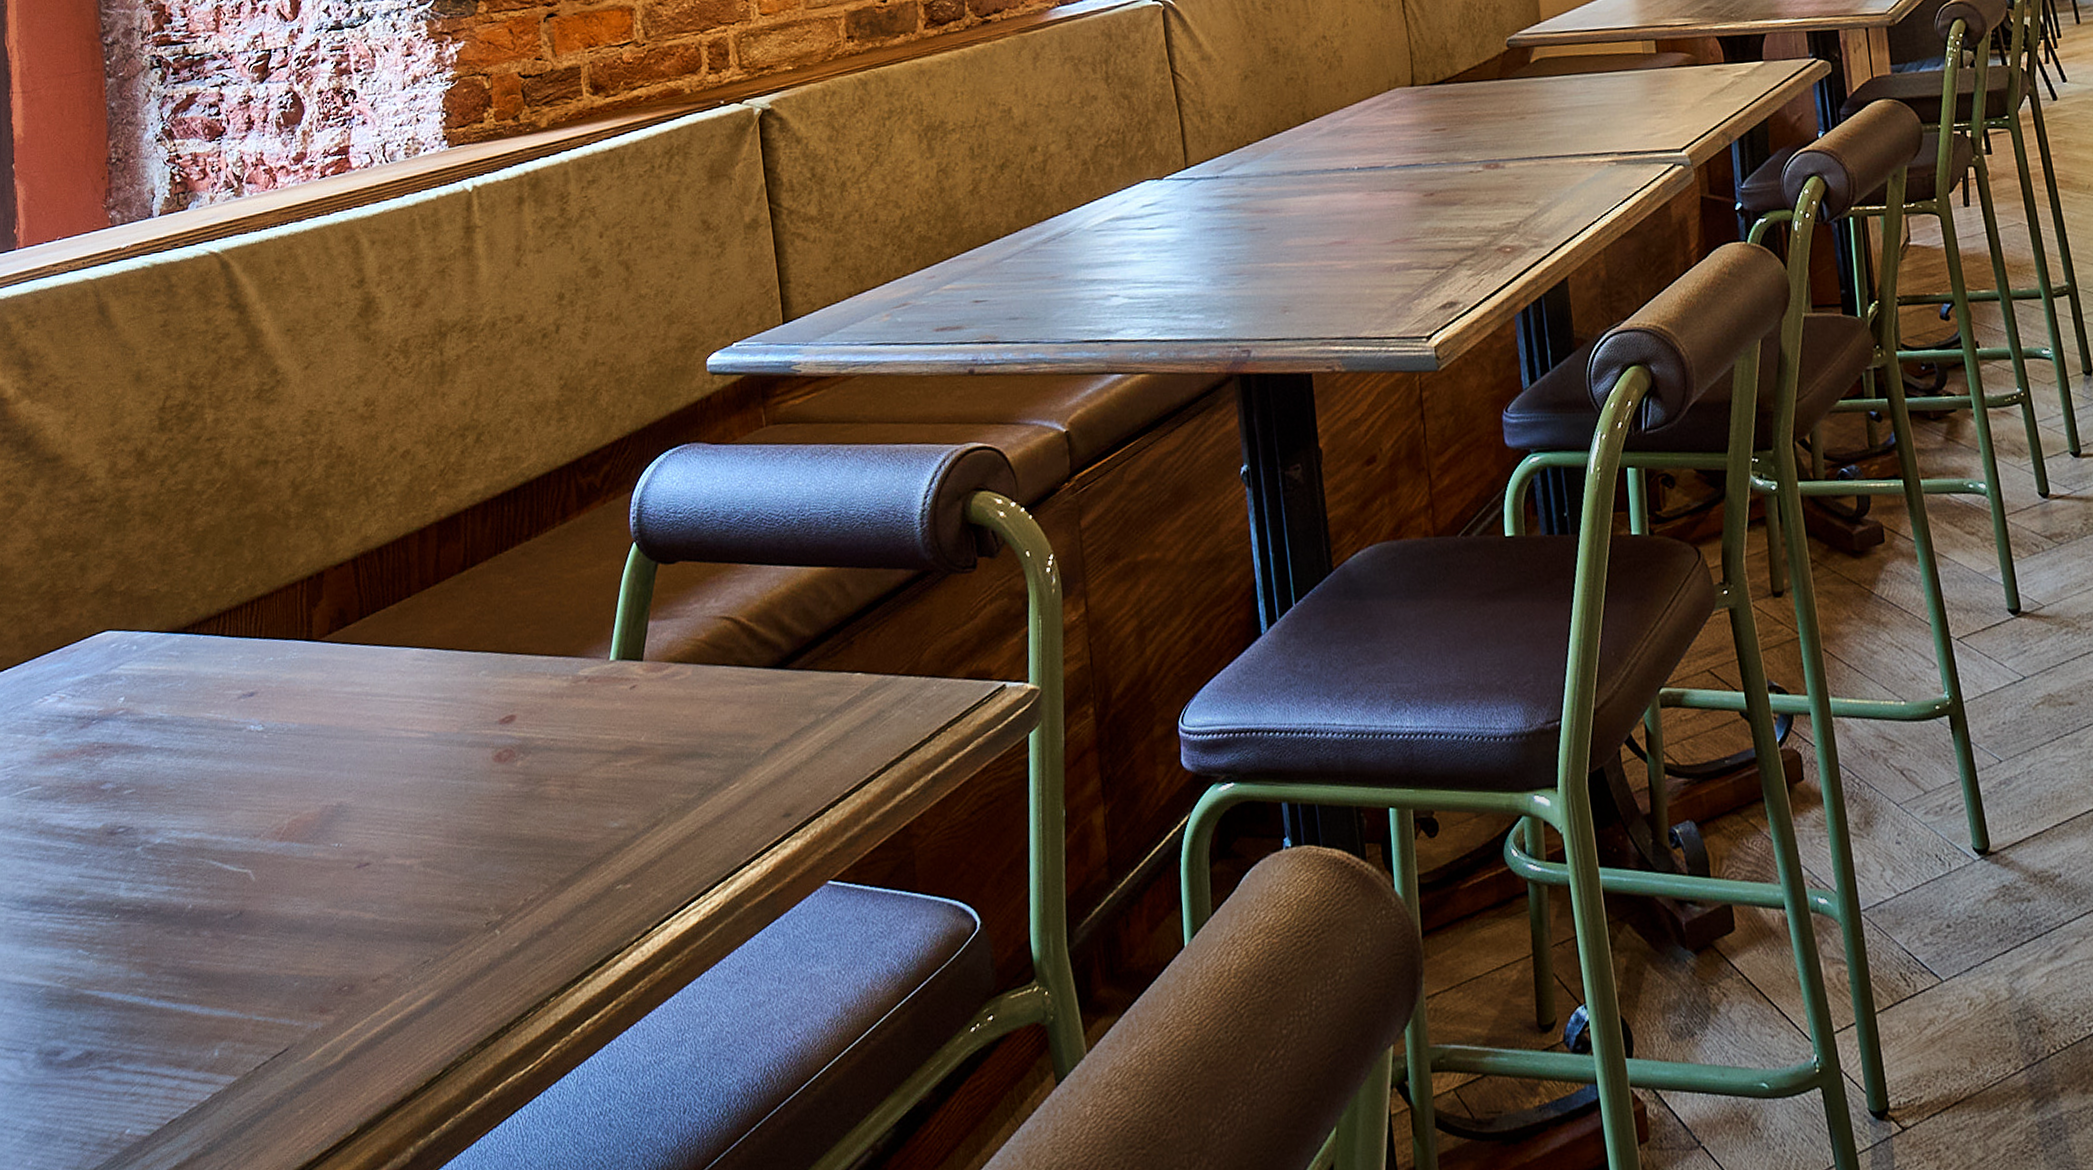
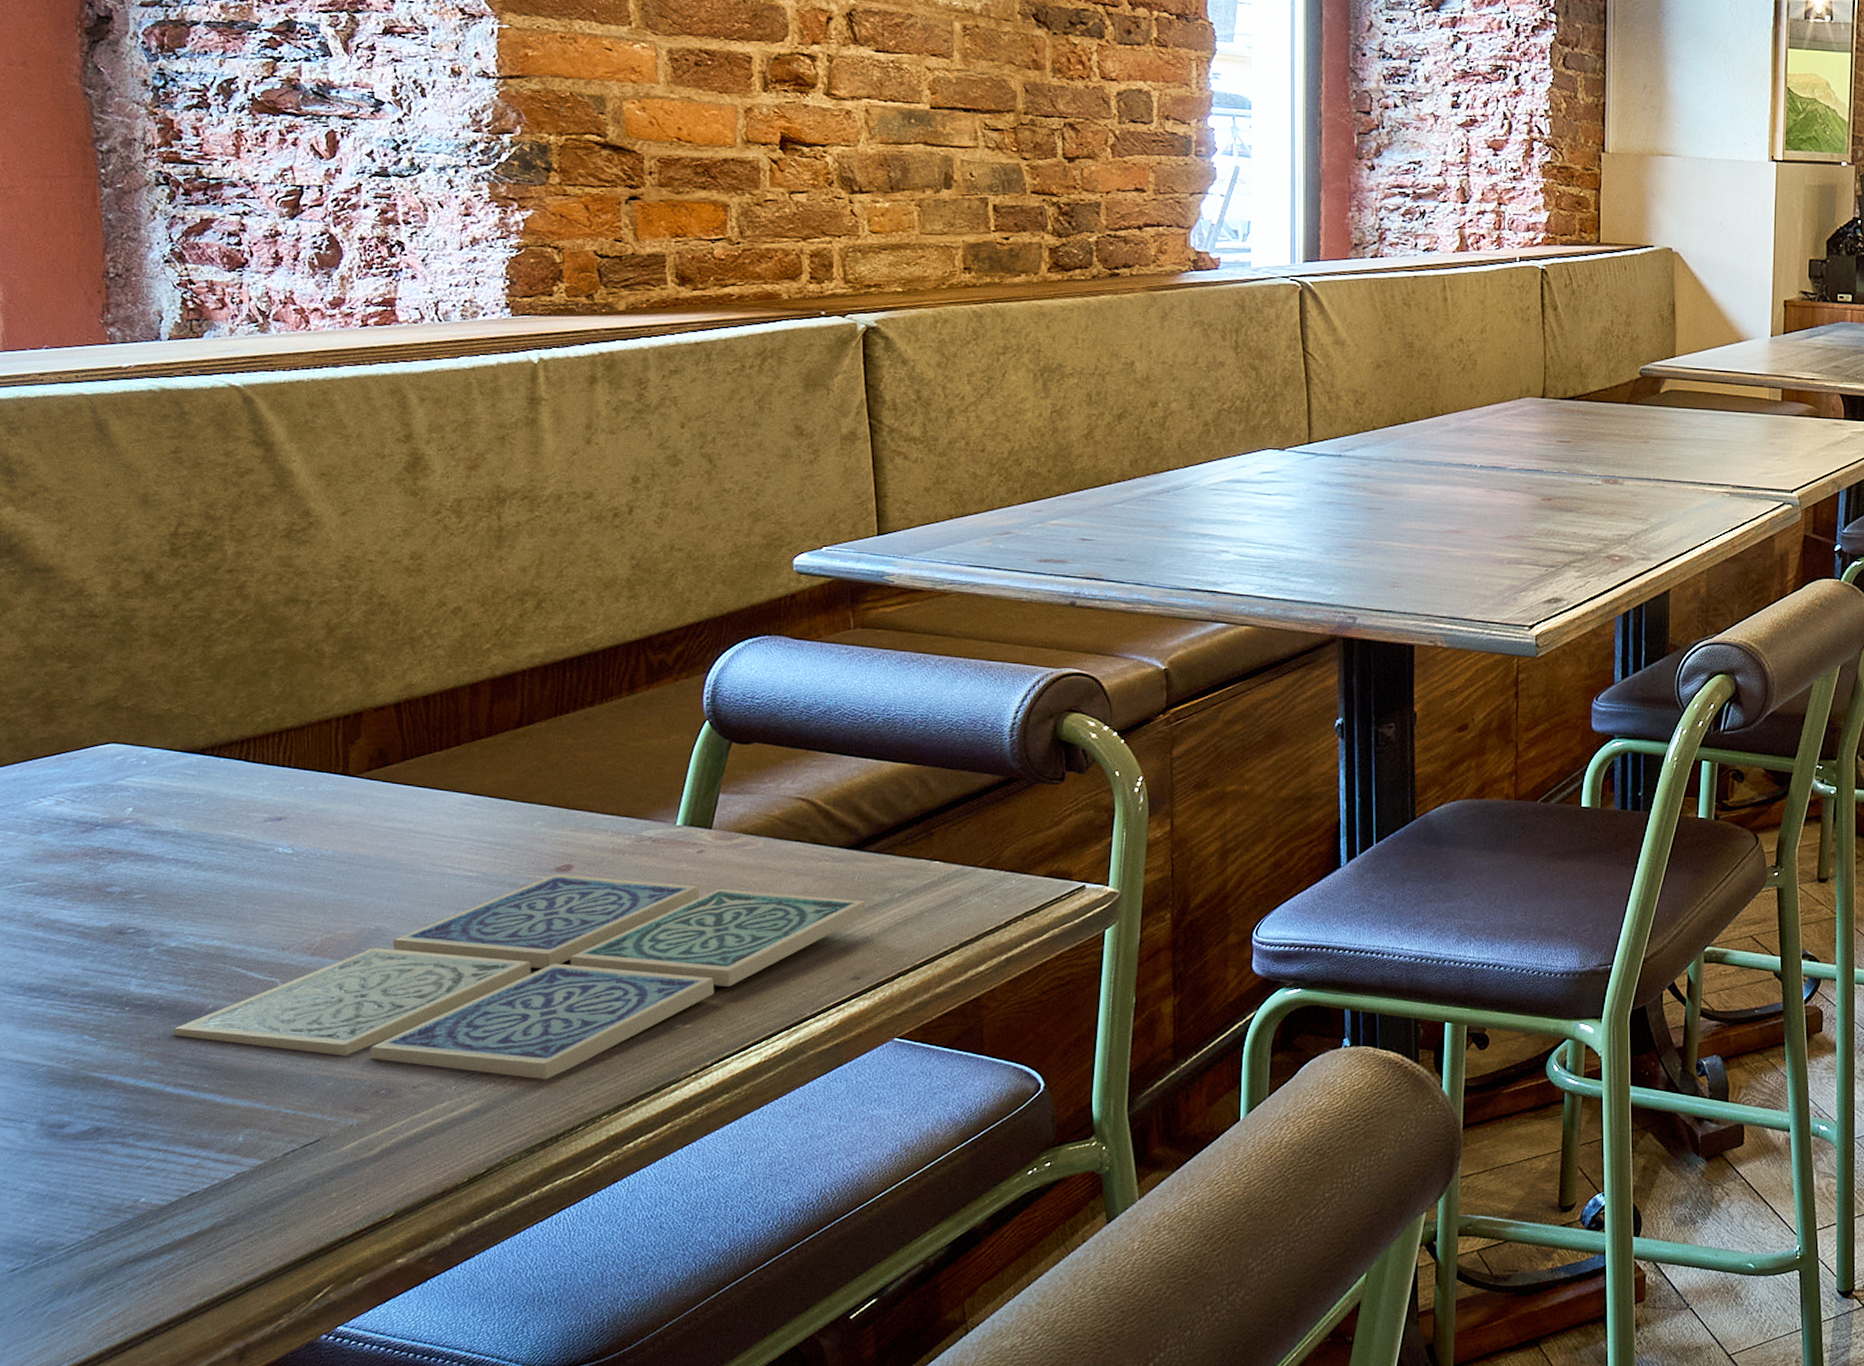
drink coaster: none [157,725,793,961] -> present [173,874,865,1079]

